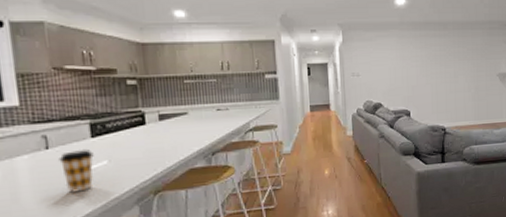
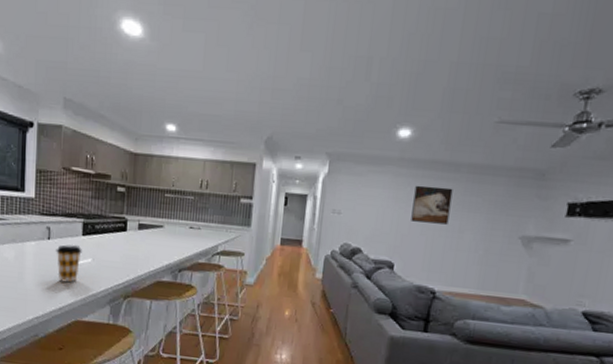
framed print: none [416,43,446,74] -> present [411,185,453,225]

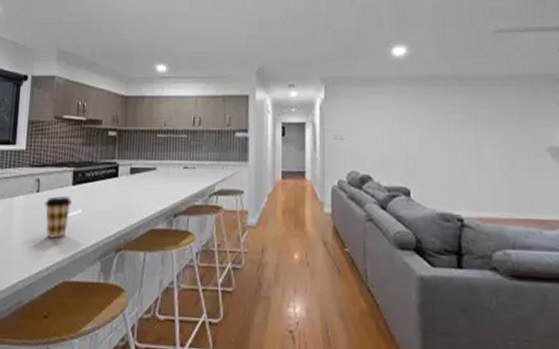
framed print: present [411,185,453,225] -> none [420,102,463,142]

